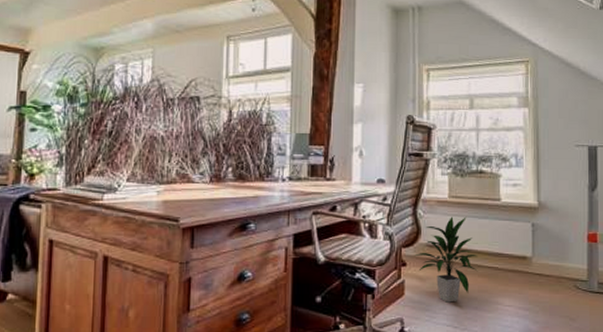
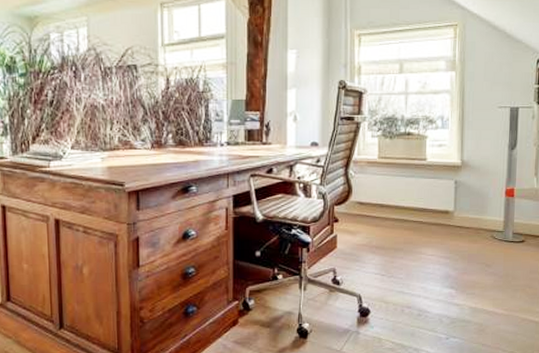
indoor plant: present [415,216,478,302] -> none [346,176,404,254]

